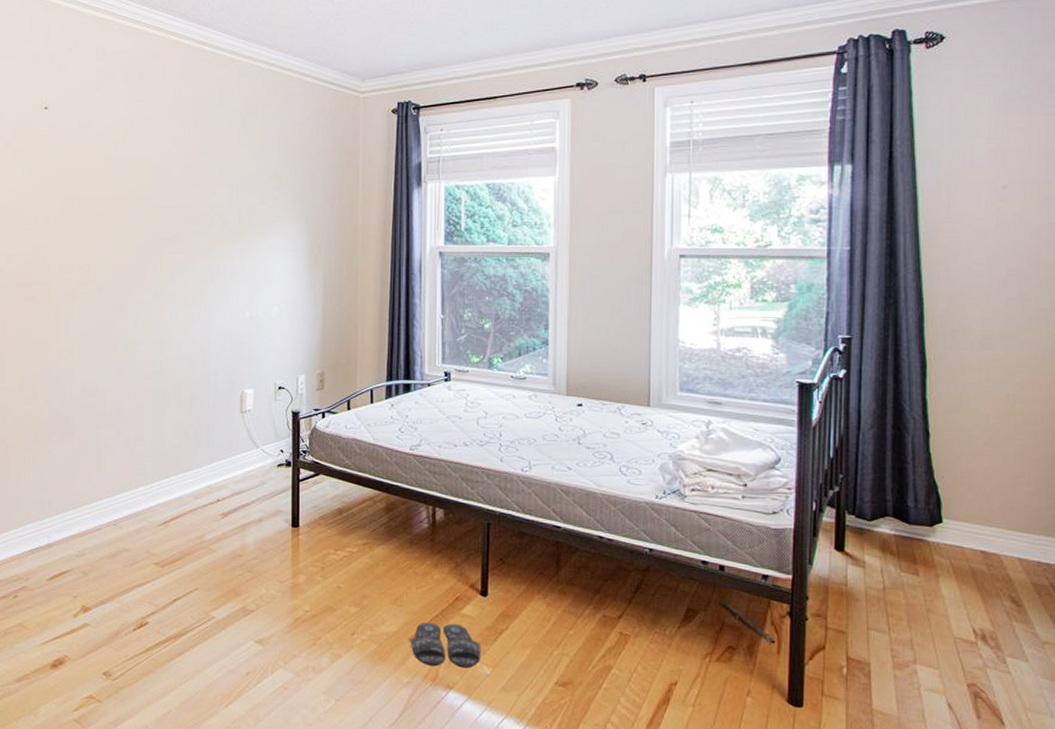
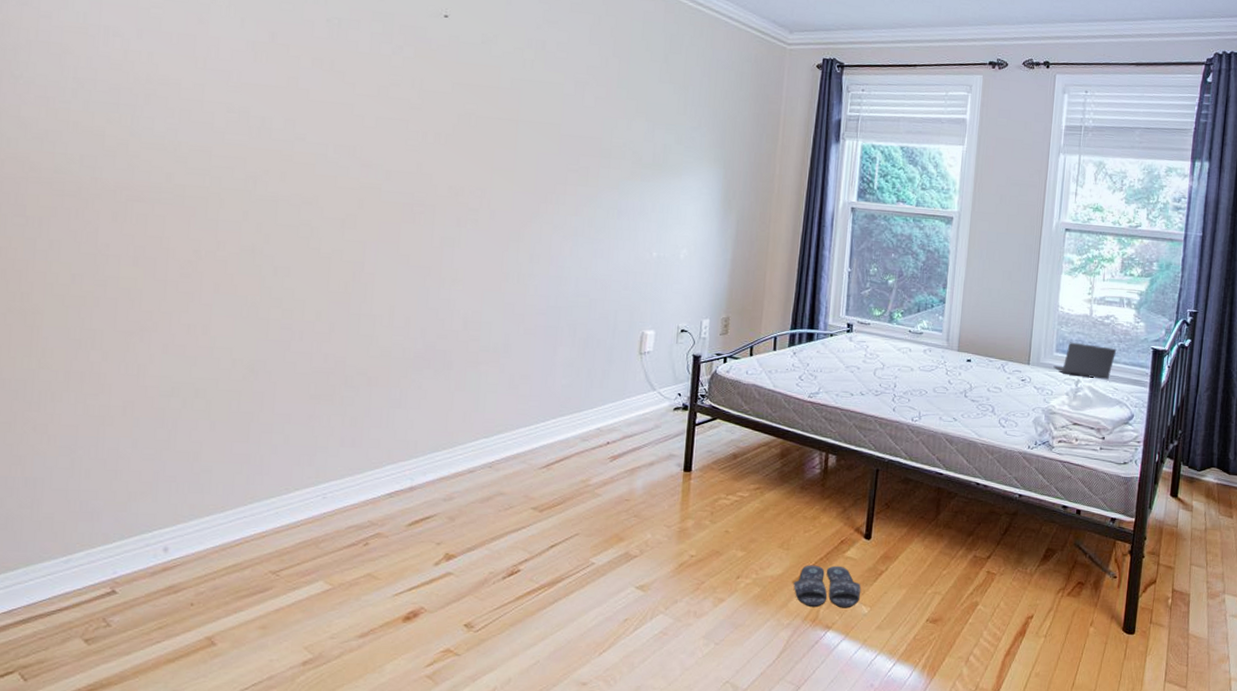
laptop computer: none [678,379,754,420] -> present [1053,342,1117,380]

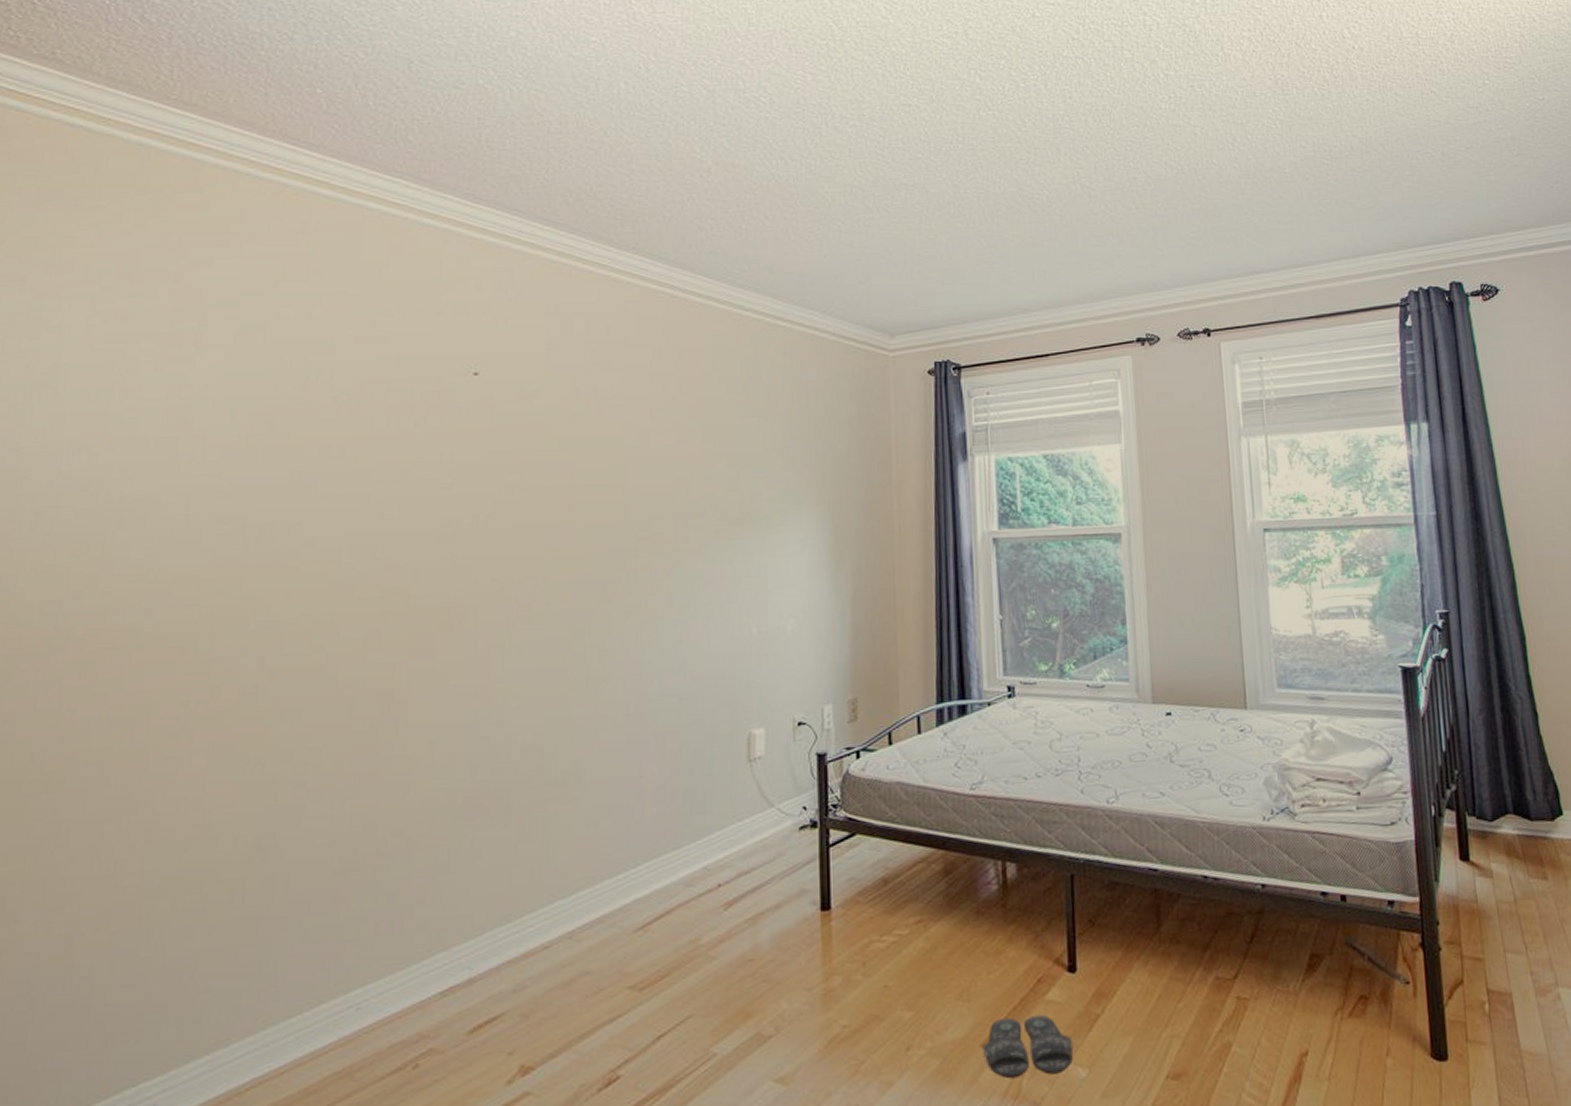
laptop computer: present [1053,342,1117,380] -> none [1278,672,1356,716]

